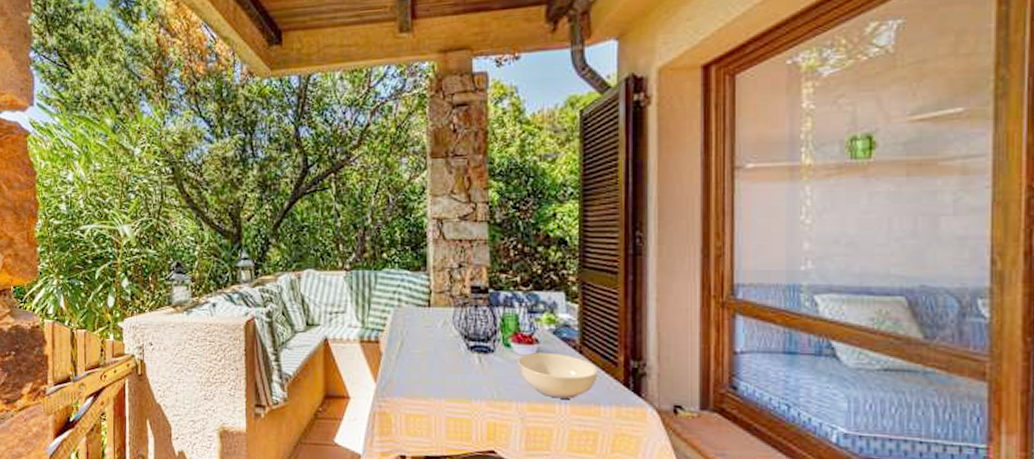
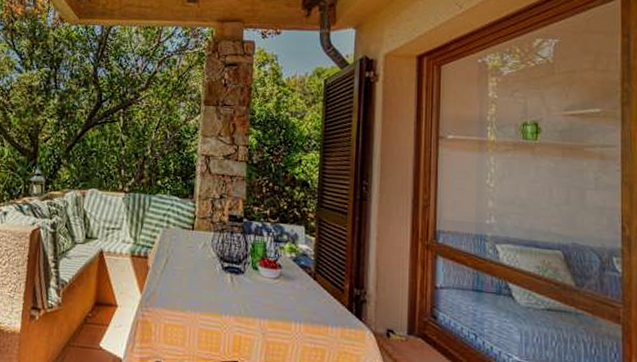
bowl: present [517,352,599,399] -> none [262,276,329,319]

